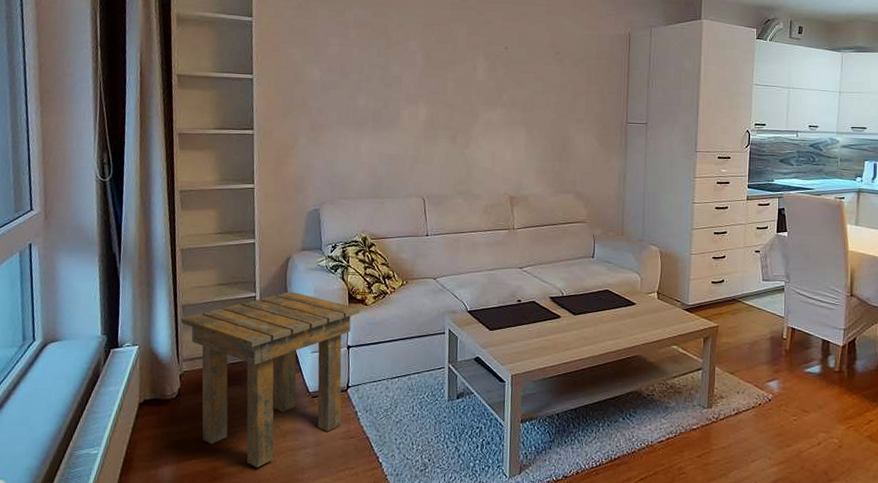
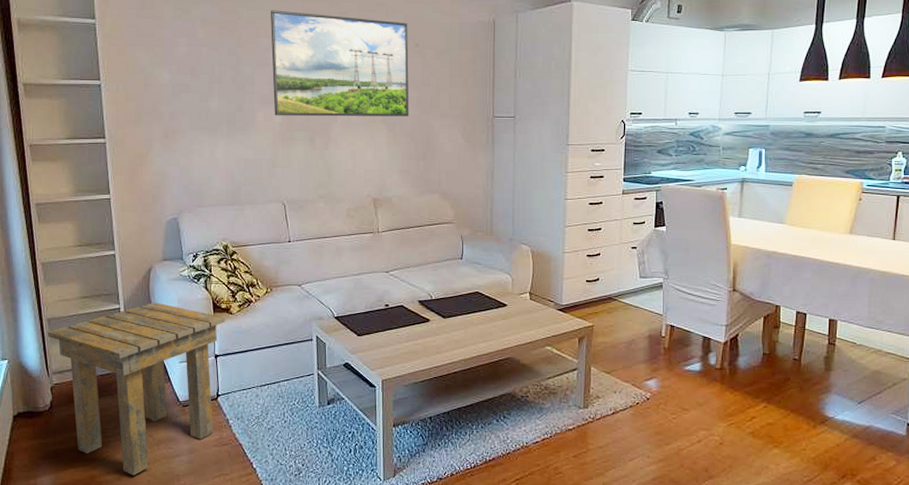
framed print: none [418,15,549,120] -> present [271,10,409,117]

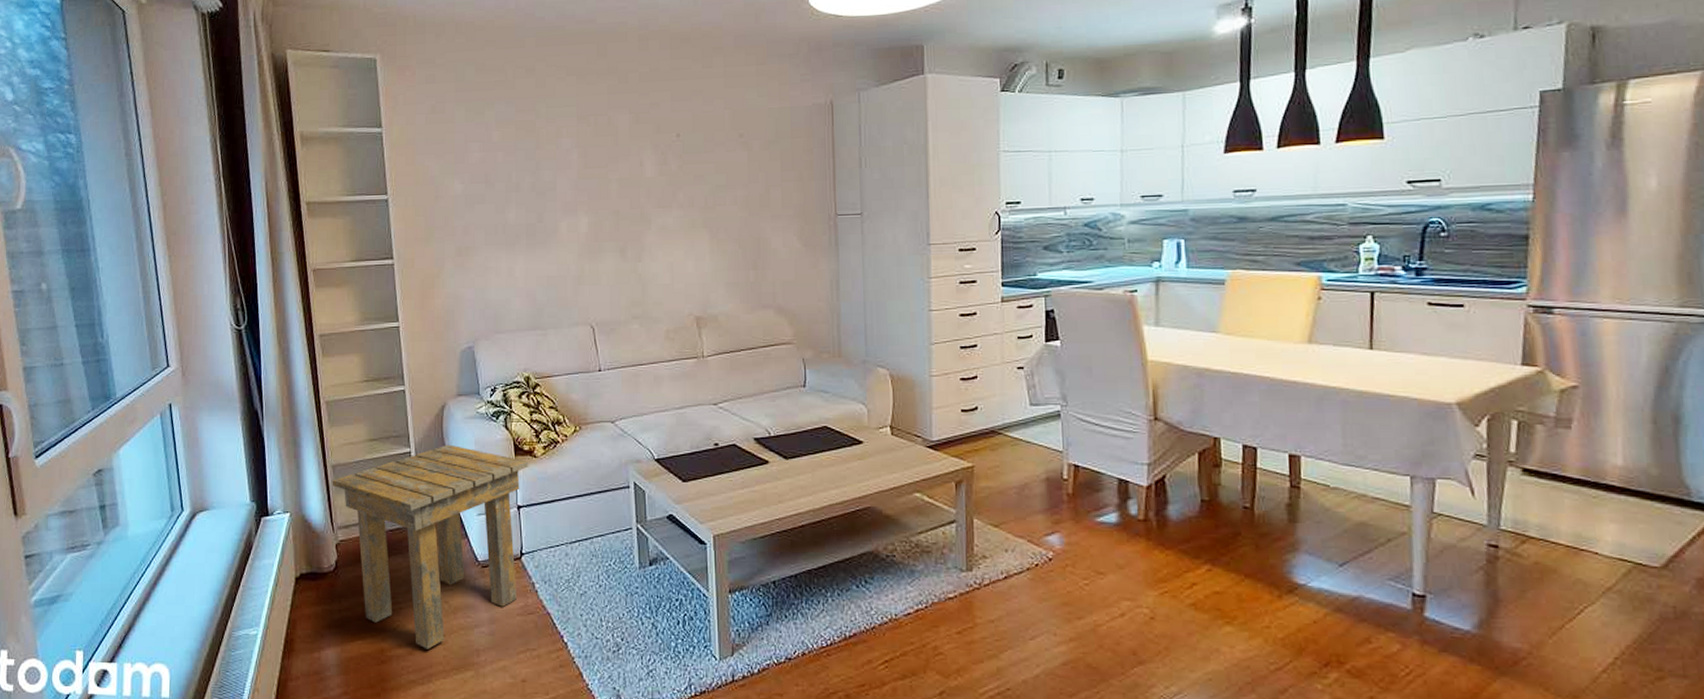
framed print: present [271,10,409,117] -> none [573,105,735,226]

